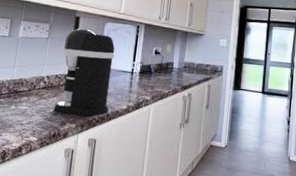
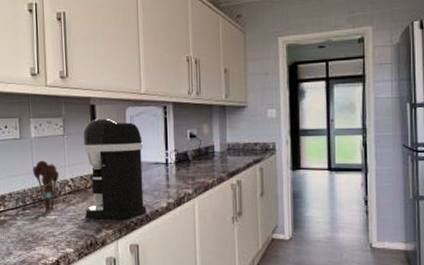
utensil holder: none [13,57,37,102] -> present [32,160,59,211]

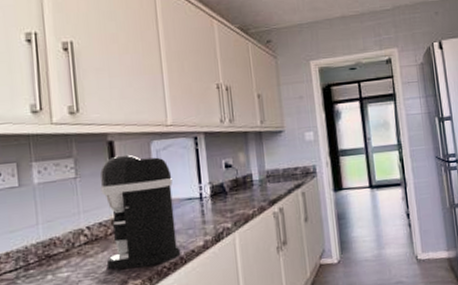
utensil holder: present [32,160,59,211] -> none [36,209,72,269]

